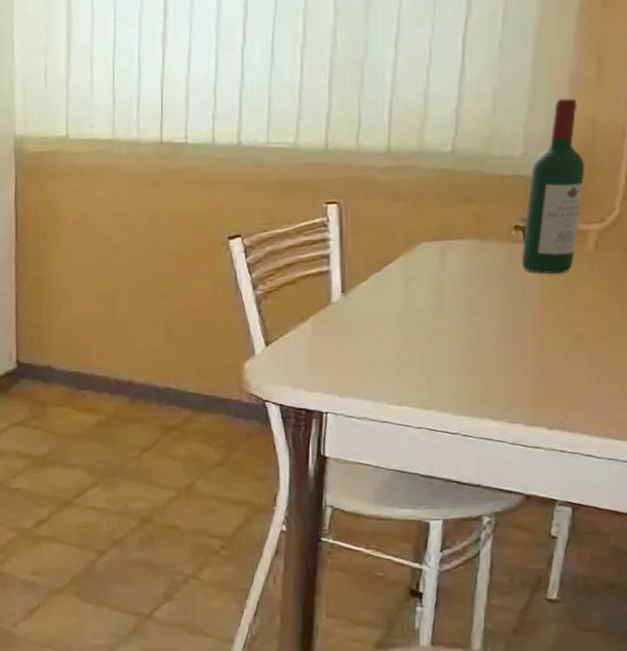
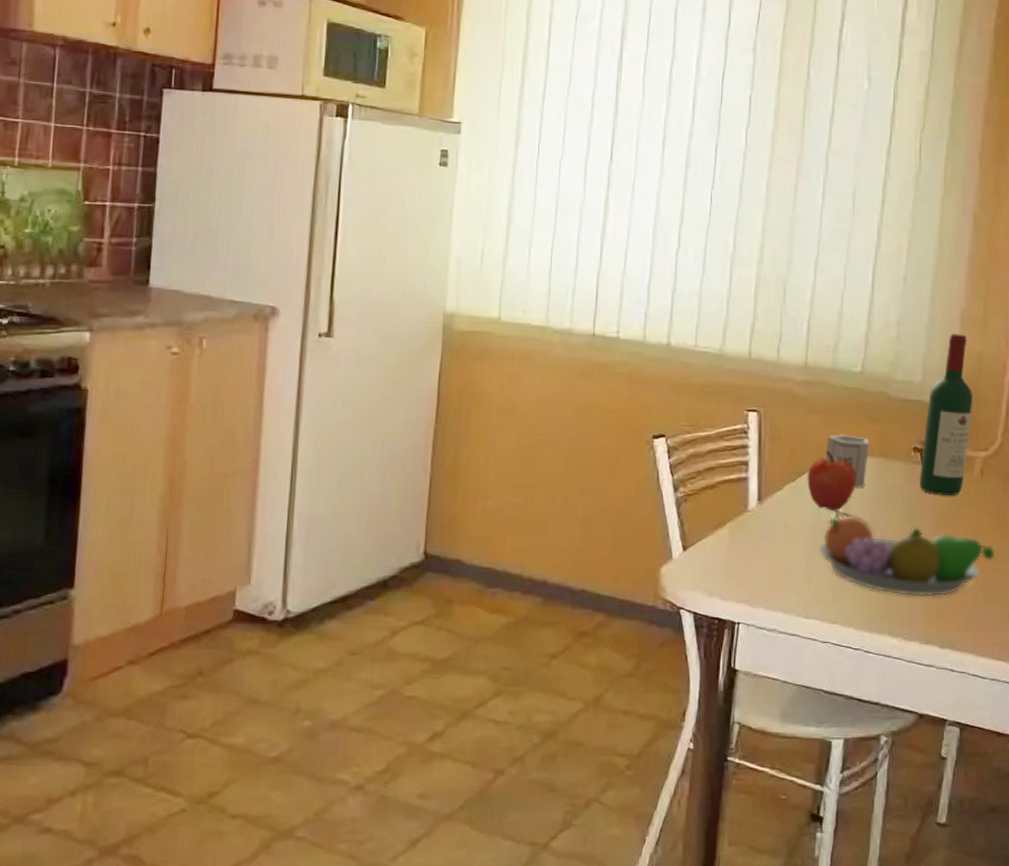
apple: none [393,237,449,298] -> present [806,451,857,511]
fruit bowl: none [409,300,613,379] -> present [818,513,995,597]
cup: none [414,218,463,273] -> present [825,434,869,488]

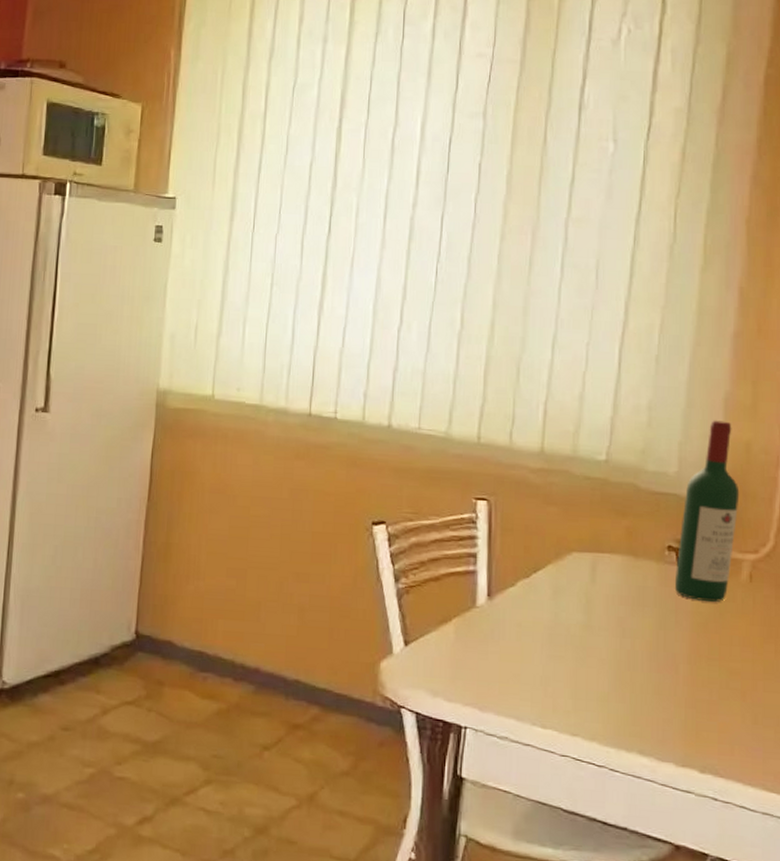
apple: present [806,451,857,511] -> none [542,546,600,612]
fruit bowl: present [818,513,995,597] -> none [556,615,767,715]
cup: present [825,434,869,488] -> none [564,528,615,589]

